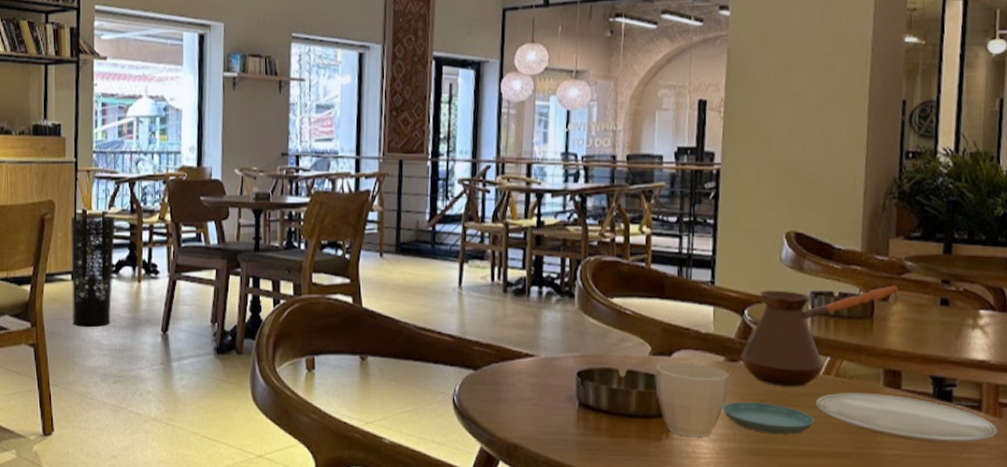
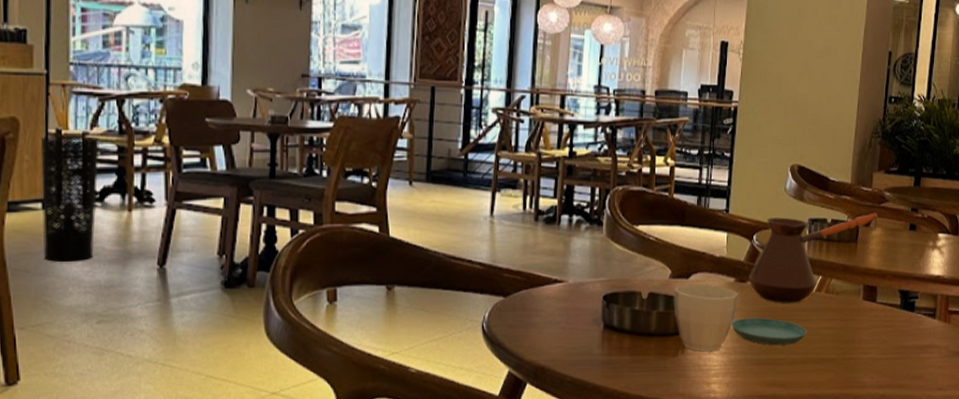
plate: present [815,393,998,443] -> none [808,306,946,346]

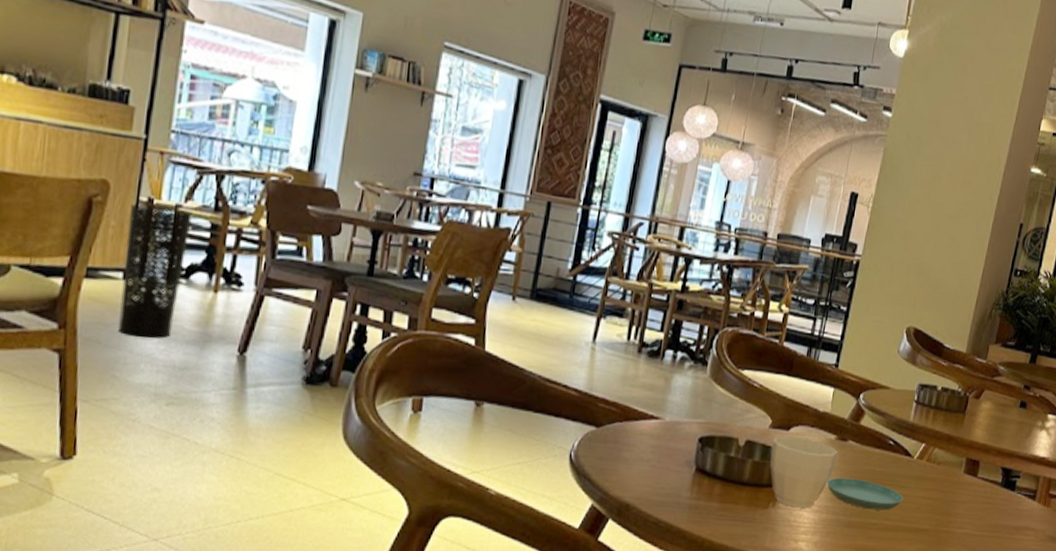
cooking utensil: present [748,213,879,303] -> none [850,378,990,468]

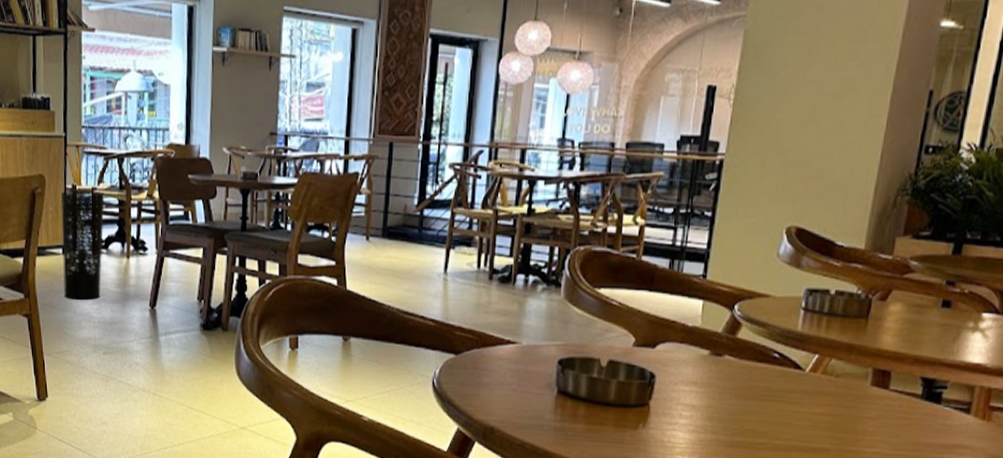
cup: present [770,436,839,508] -> none [636,353,714,428]
saucer: present [827,477,904,511] -> none [702,395,796,429]

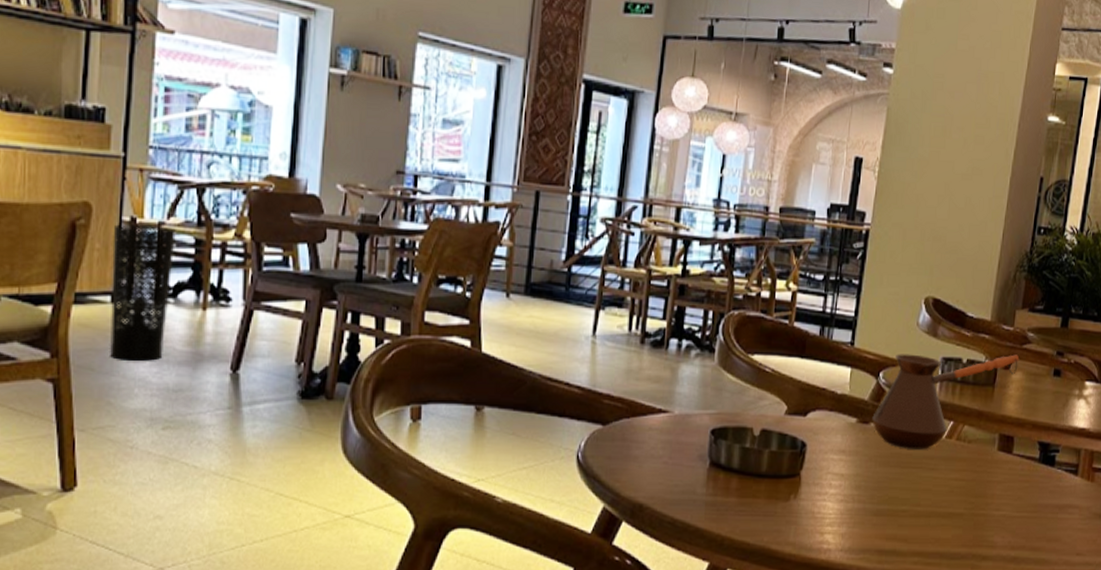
cooking utensil: none [726,285,900,383] -> present [872,354,1020,449]

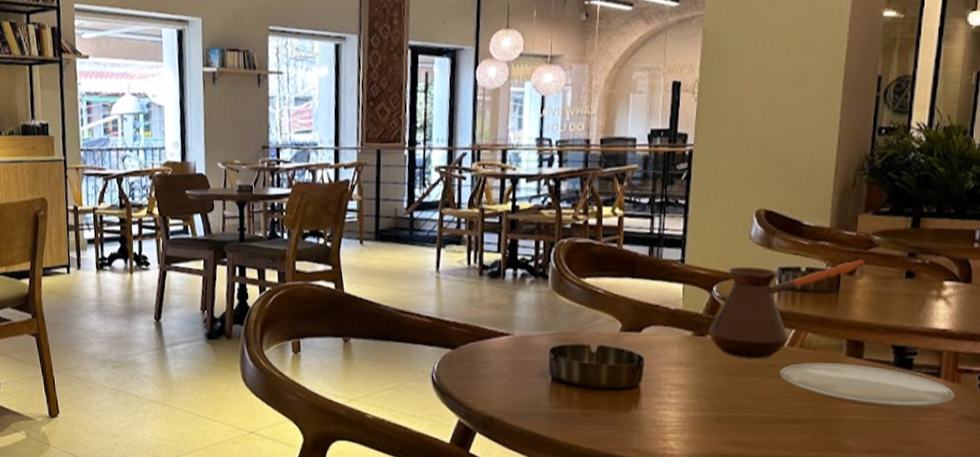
umbrella stand: present [110,224,176,361] -> none [64,211,107,317]
plate: none [936,456,1089,505] -> present [779,362,955,408]

